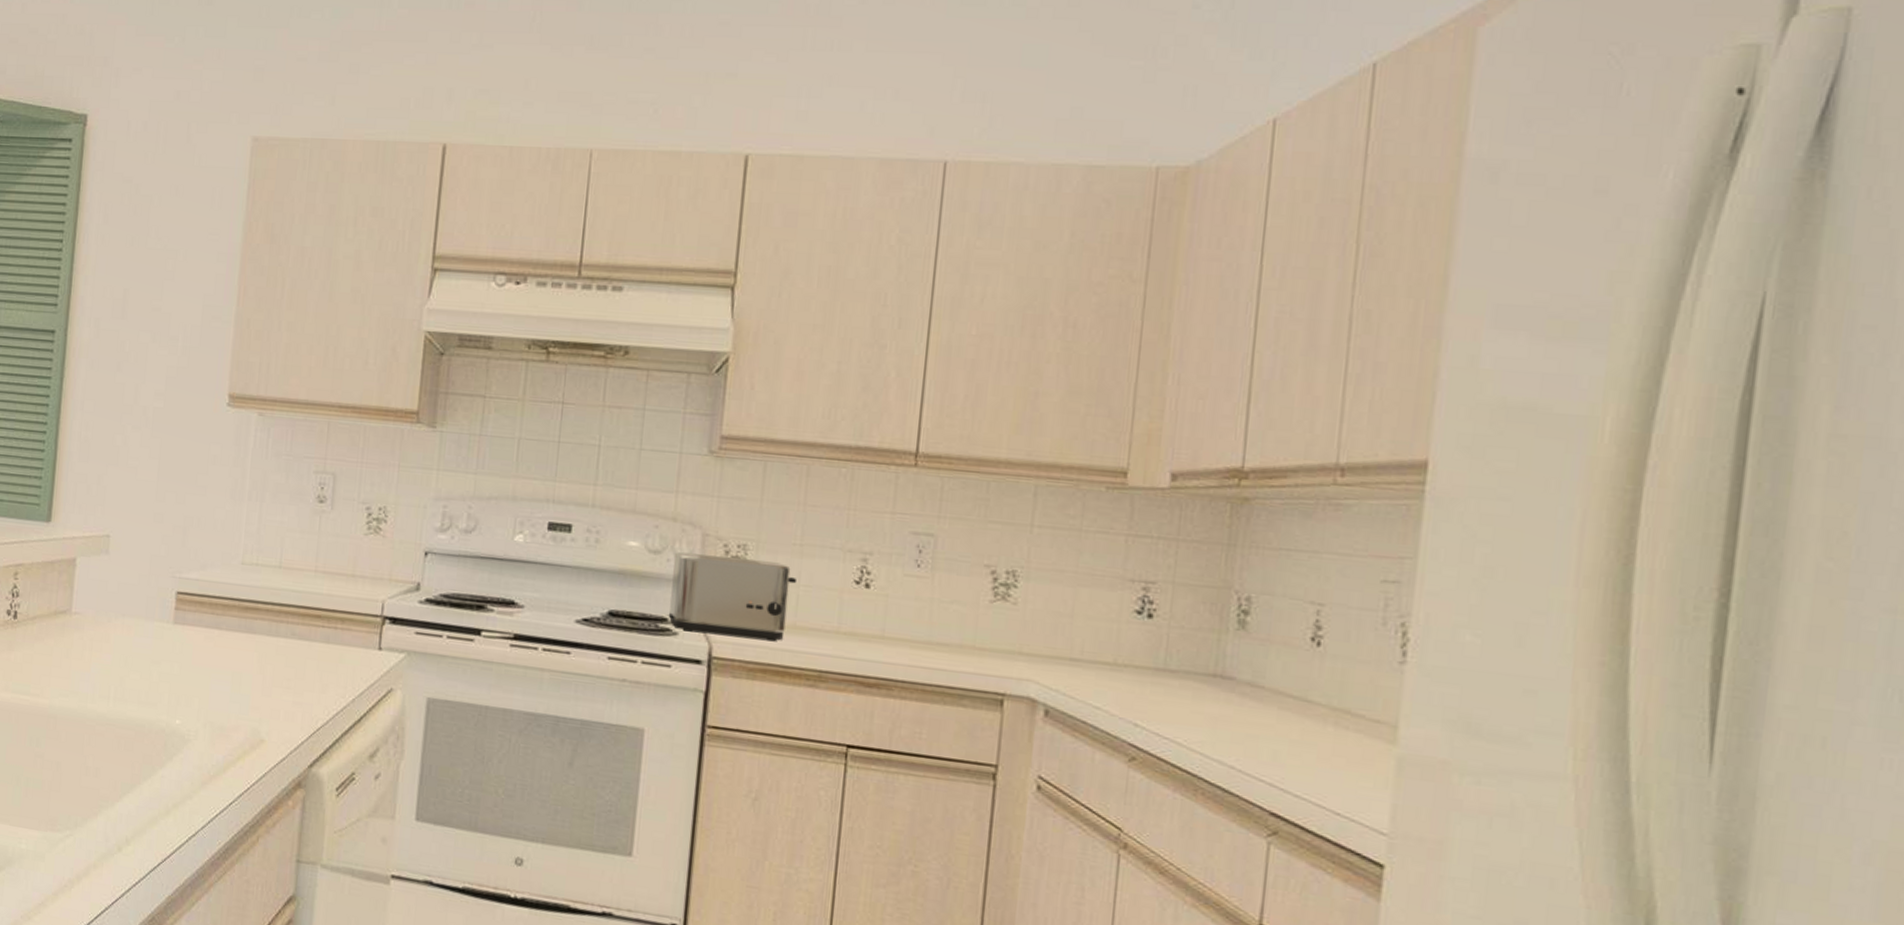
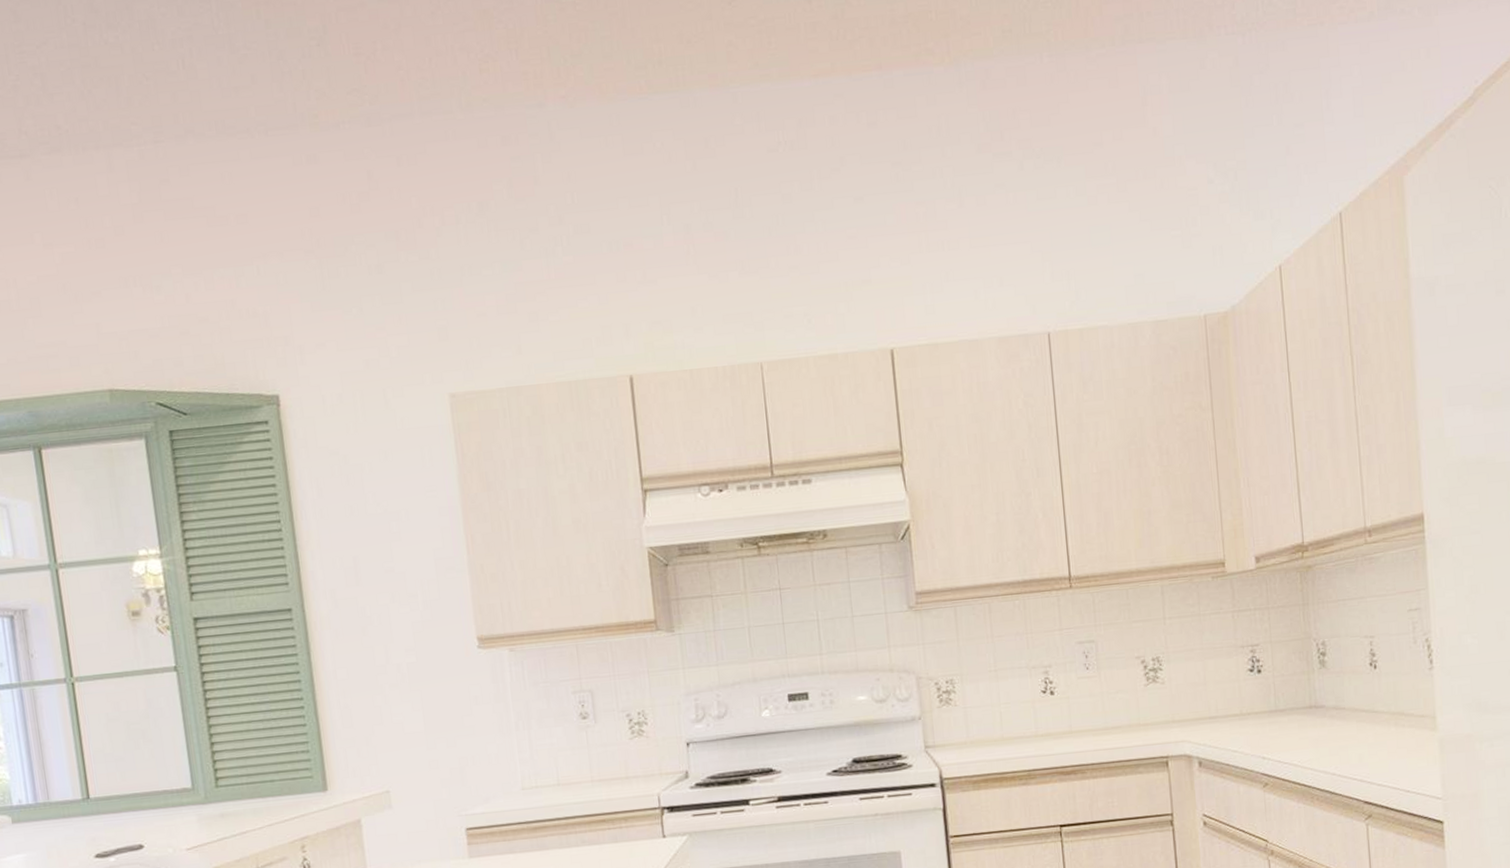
toaster: present [668,552,796,642] -> none [896,689,997,762]

